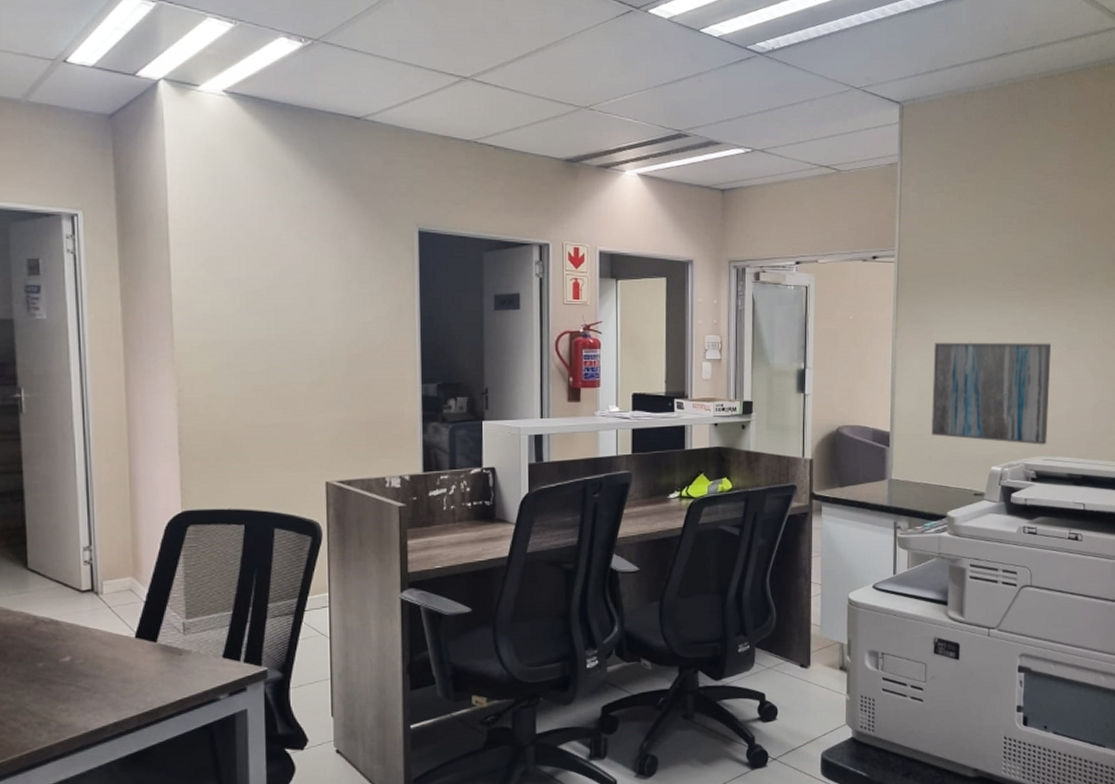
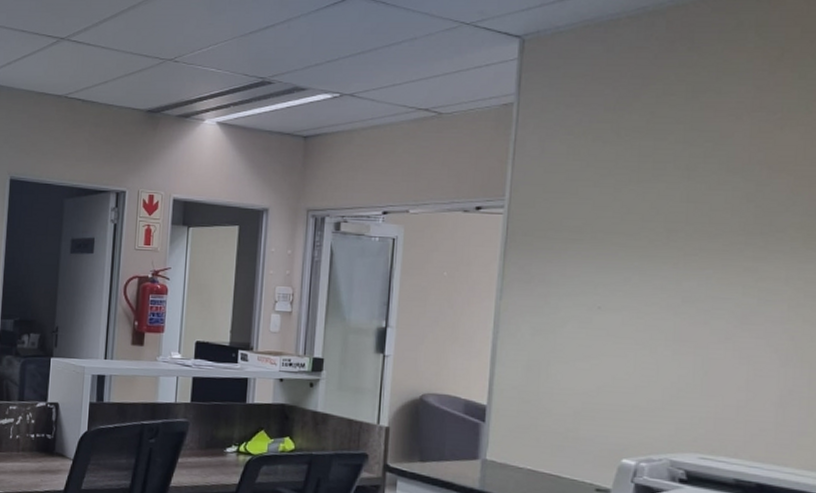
wall art: present [932,342,1051,445] -> none [541,306,716,440]

